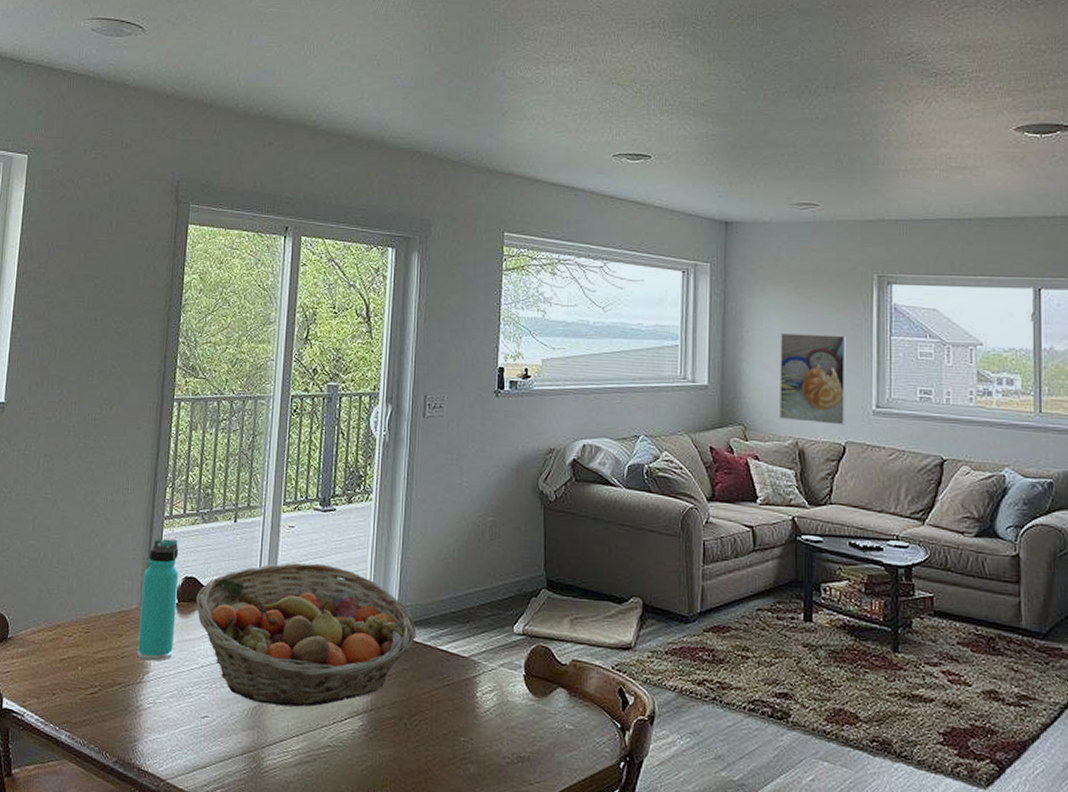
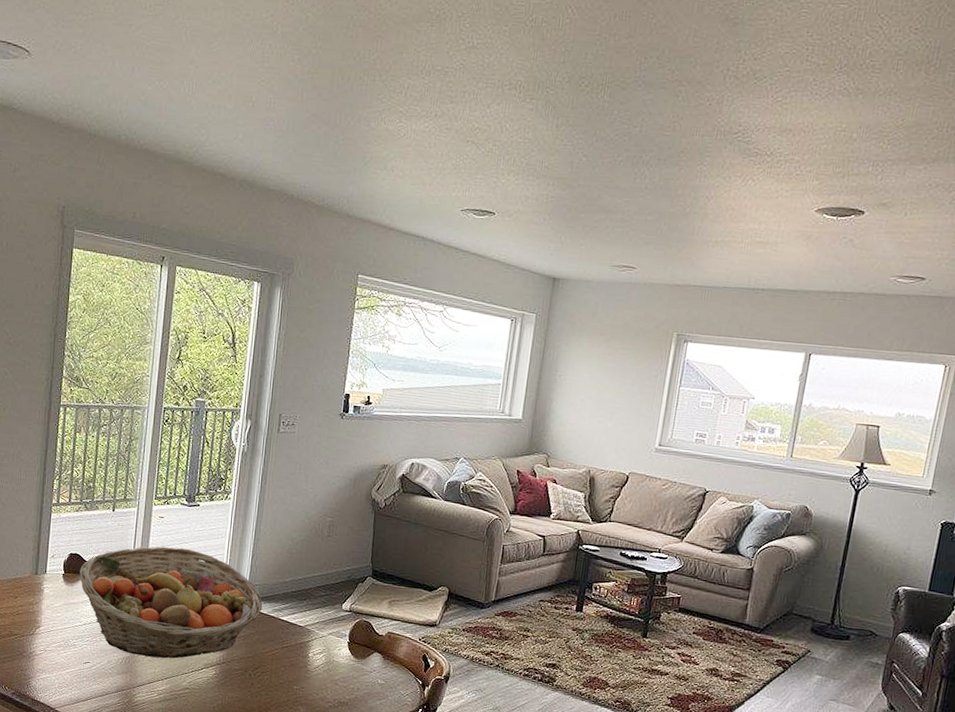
thermos bottle: present [137,538,179,661] -> none [30,521,65,619]
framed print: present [780,333,847,425] -> none [578,379,644,459]

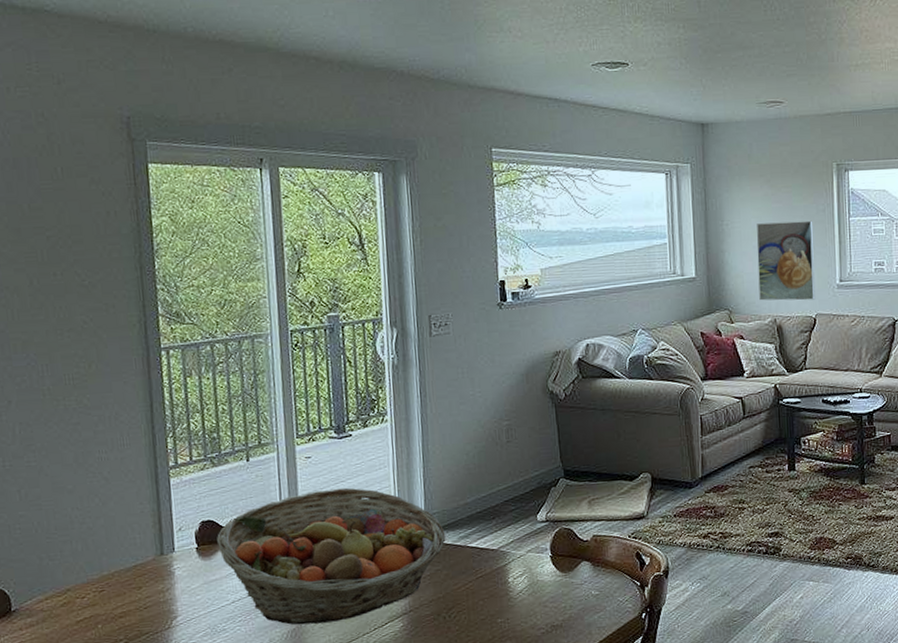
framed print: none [578,379,644,459] -> present [756,220,816,301]

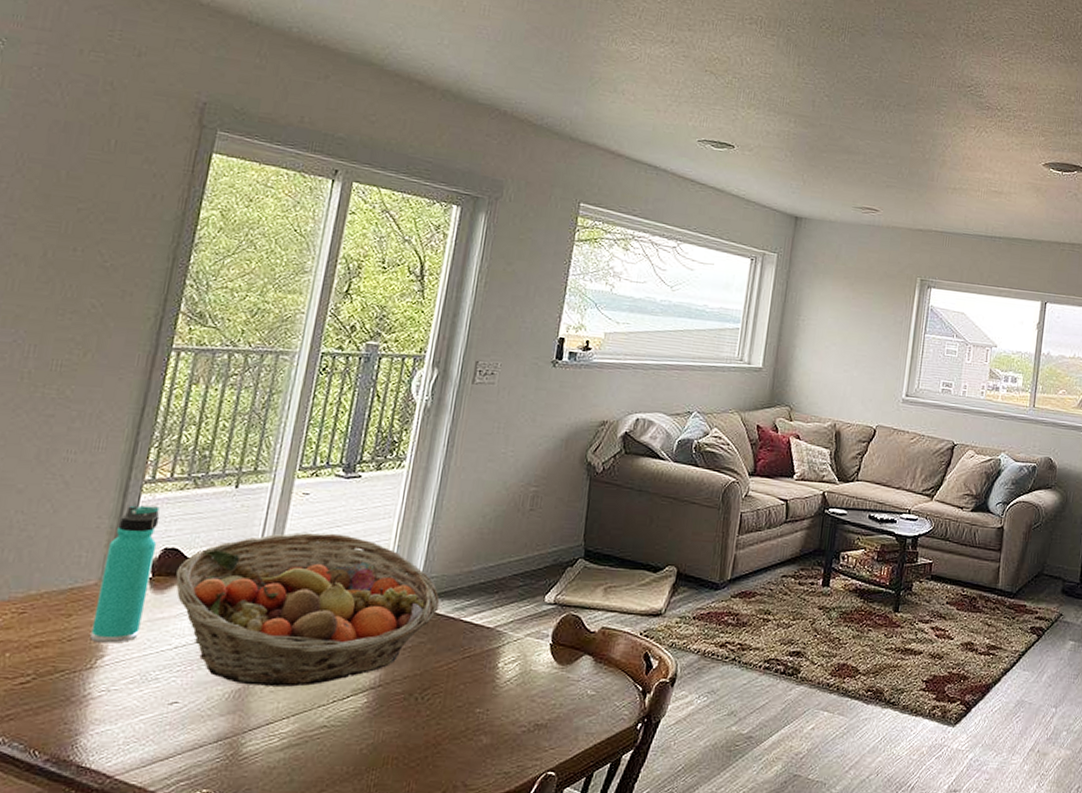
thermos bottle: none [155,487,200,607] -> present [90,505,160,644]
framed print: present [756,220,816,301] -> none [822,324,889,411]

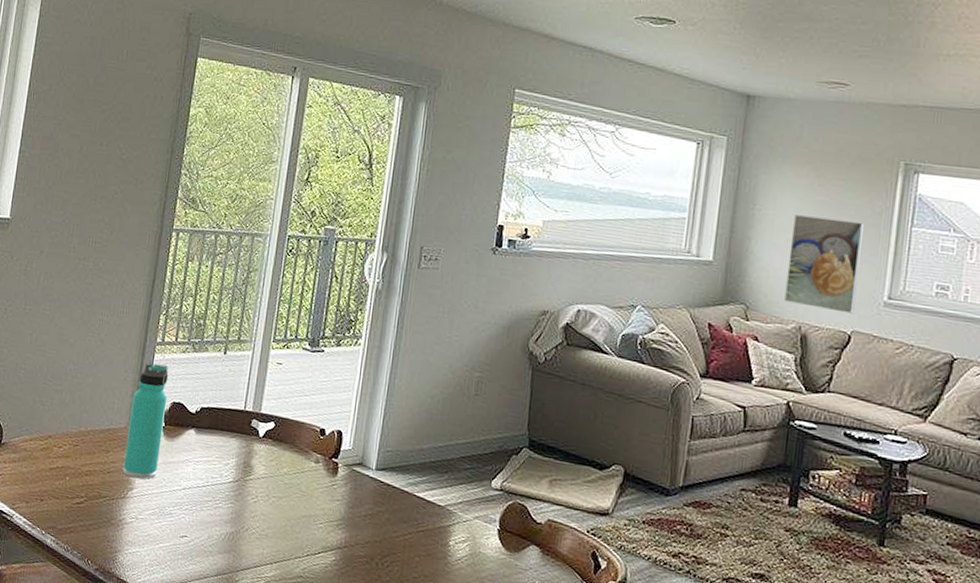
fruit basket: present [175,532,440,687] -> none [182,397,395,538]
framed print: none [822,324,889,411] -> present [784,215,865,314]

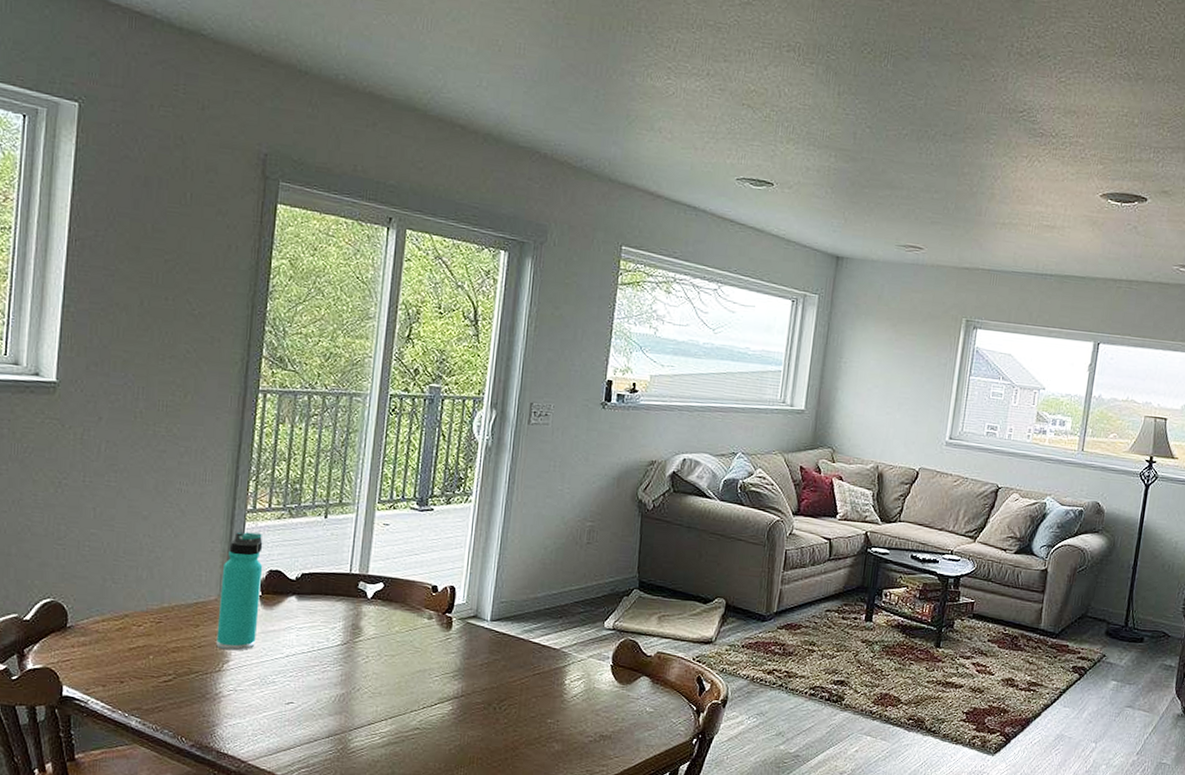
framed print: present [784,215,865,314] -> none [865,366,933,453]

